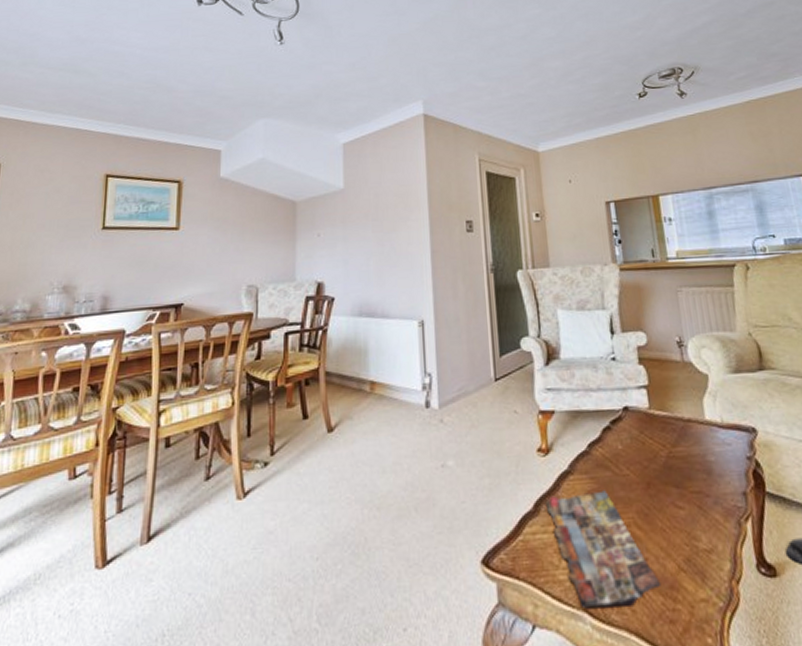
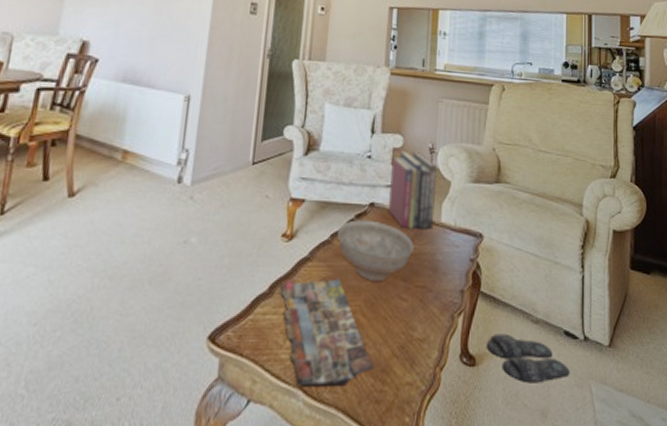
decorative bowl: none [594,425,681,491] -> present [337,220,414,282]
books: none [637,347,698,431] -> present [387,151,437,230]

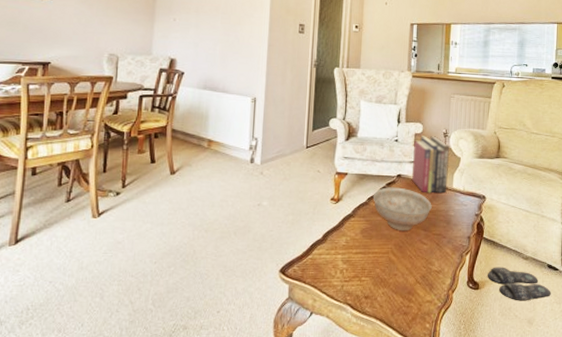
magazine: present [280,278,374,387] -> none [331,229,403,304]

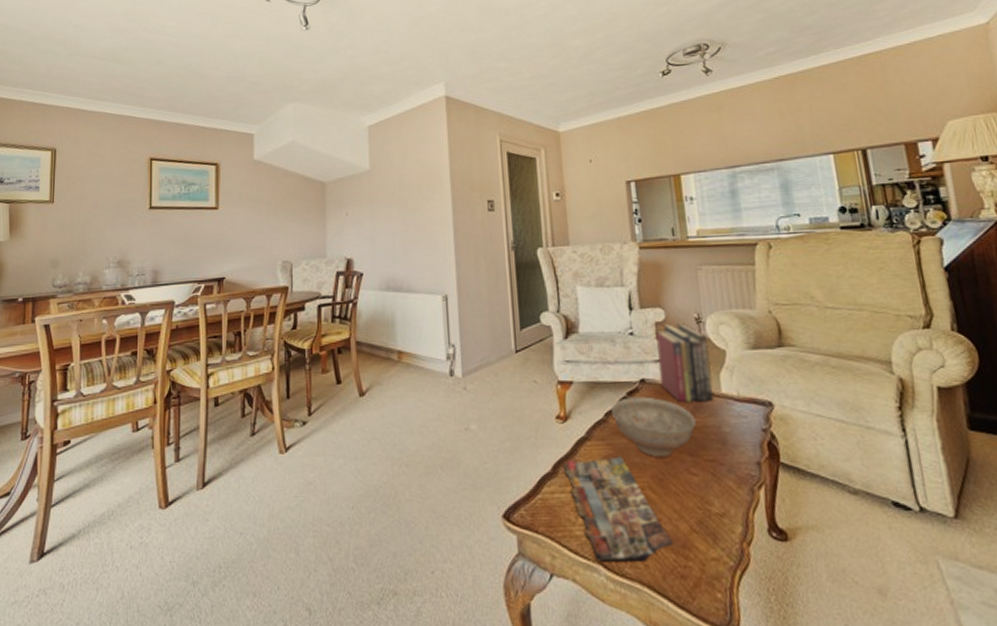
magazine: none [331,229,403,304] -> present [563,456,674,562]
slippers: present [487,267,551,301] -> none [797,506,908,559]

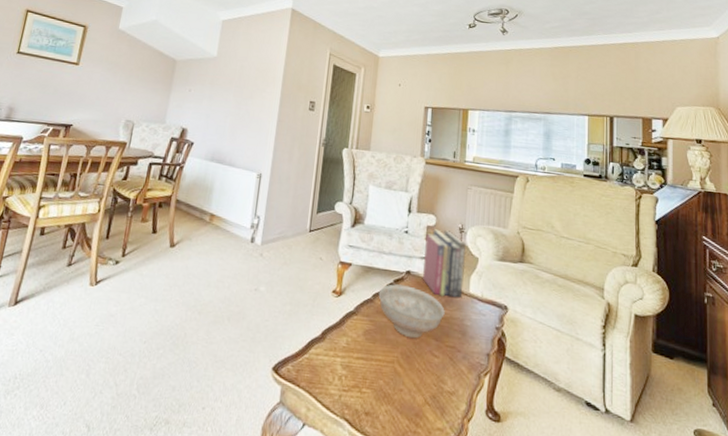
magazine: present [563,456,674,562] -> none [330,328,409,423]

